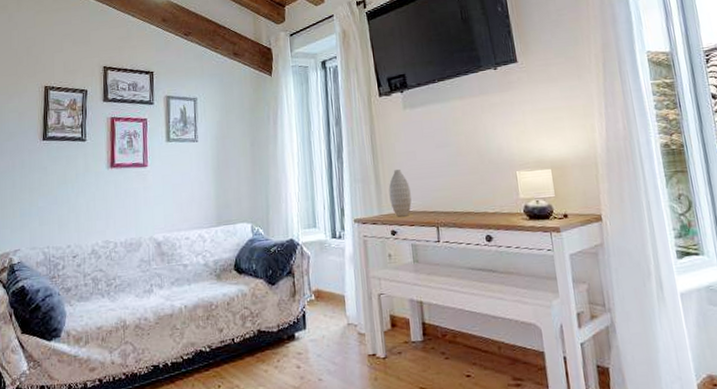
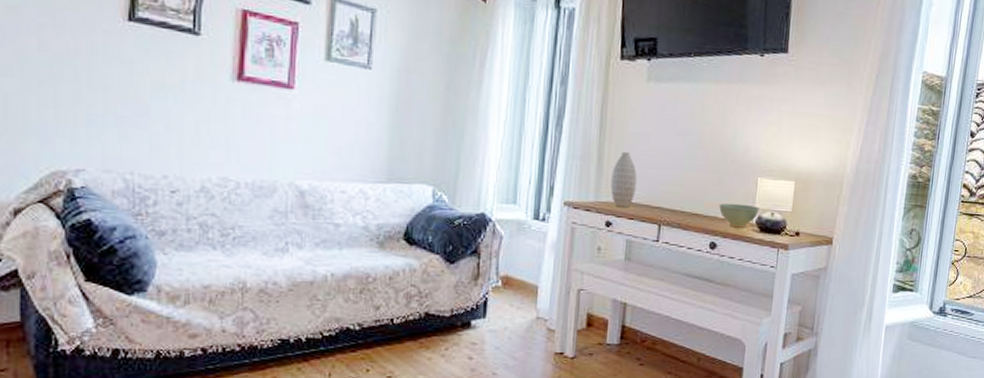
bowl: none [486,196,525,219] -> present [718,203,760,228]

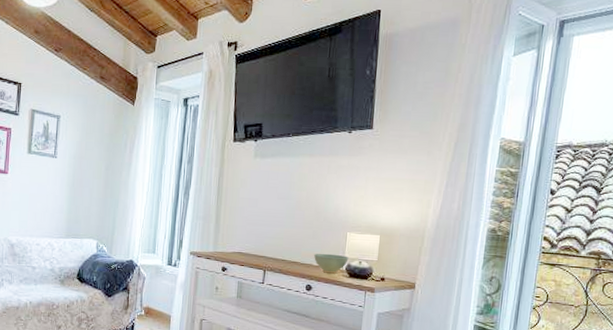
vase: present [610,152,637,208] -> none [225,213,247,257]

